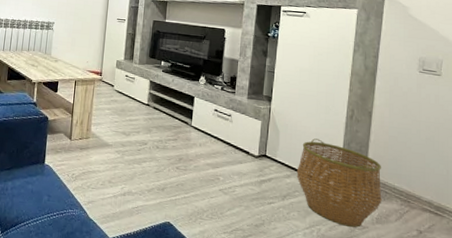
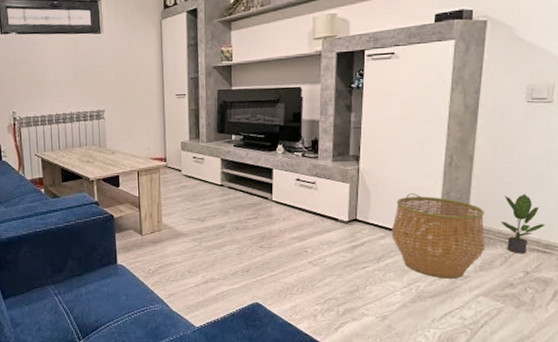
potted plant: none [396,154,437,213] -> present [501,193,546,254]

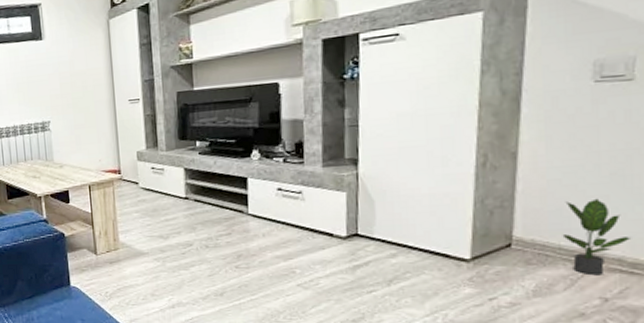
basket: present [391,193,485,279] -> none [405,201,540,306]

